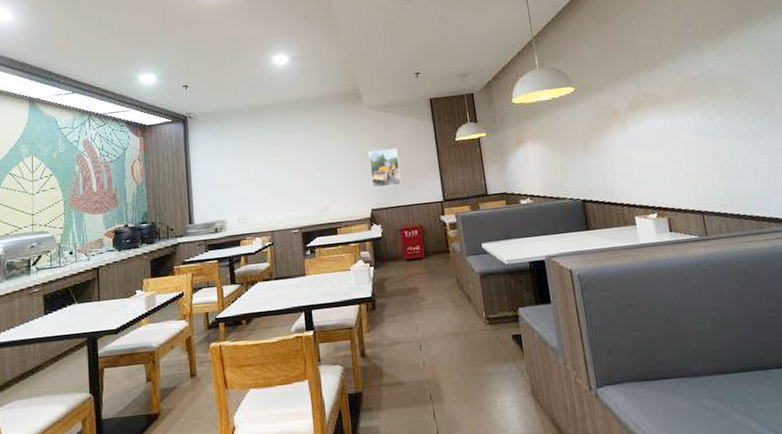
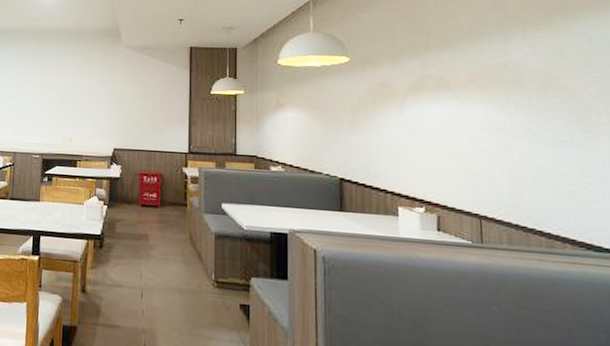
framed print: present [368,148,401,188] -> none [118,91,149,129]

